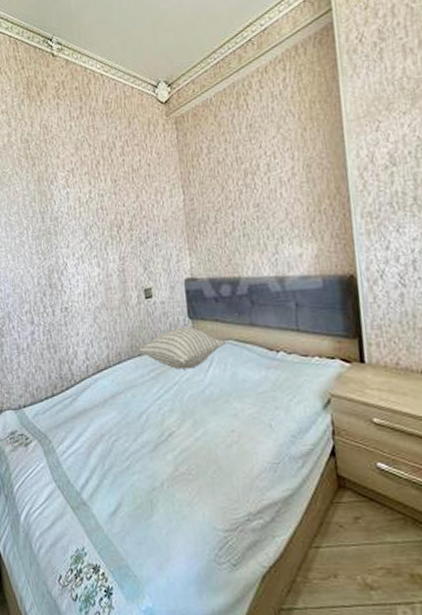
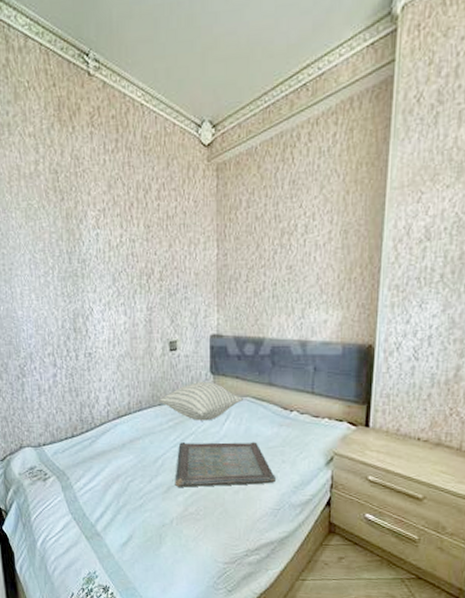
serving tray: none [161,388,272,444] -> present [175,442,277,488]

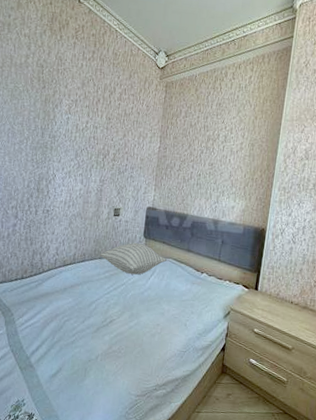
serving tray: present [175,442,277,488] -> none [103,291,186,330]

